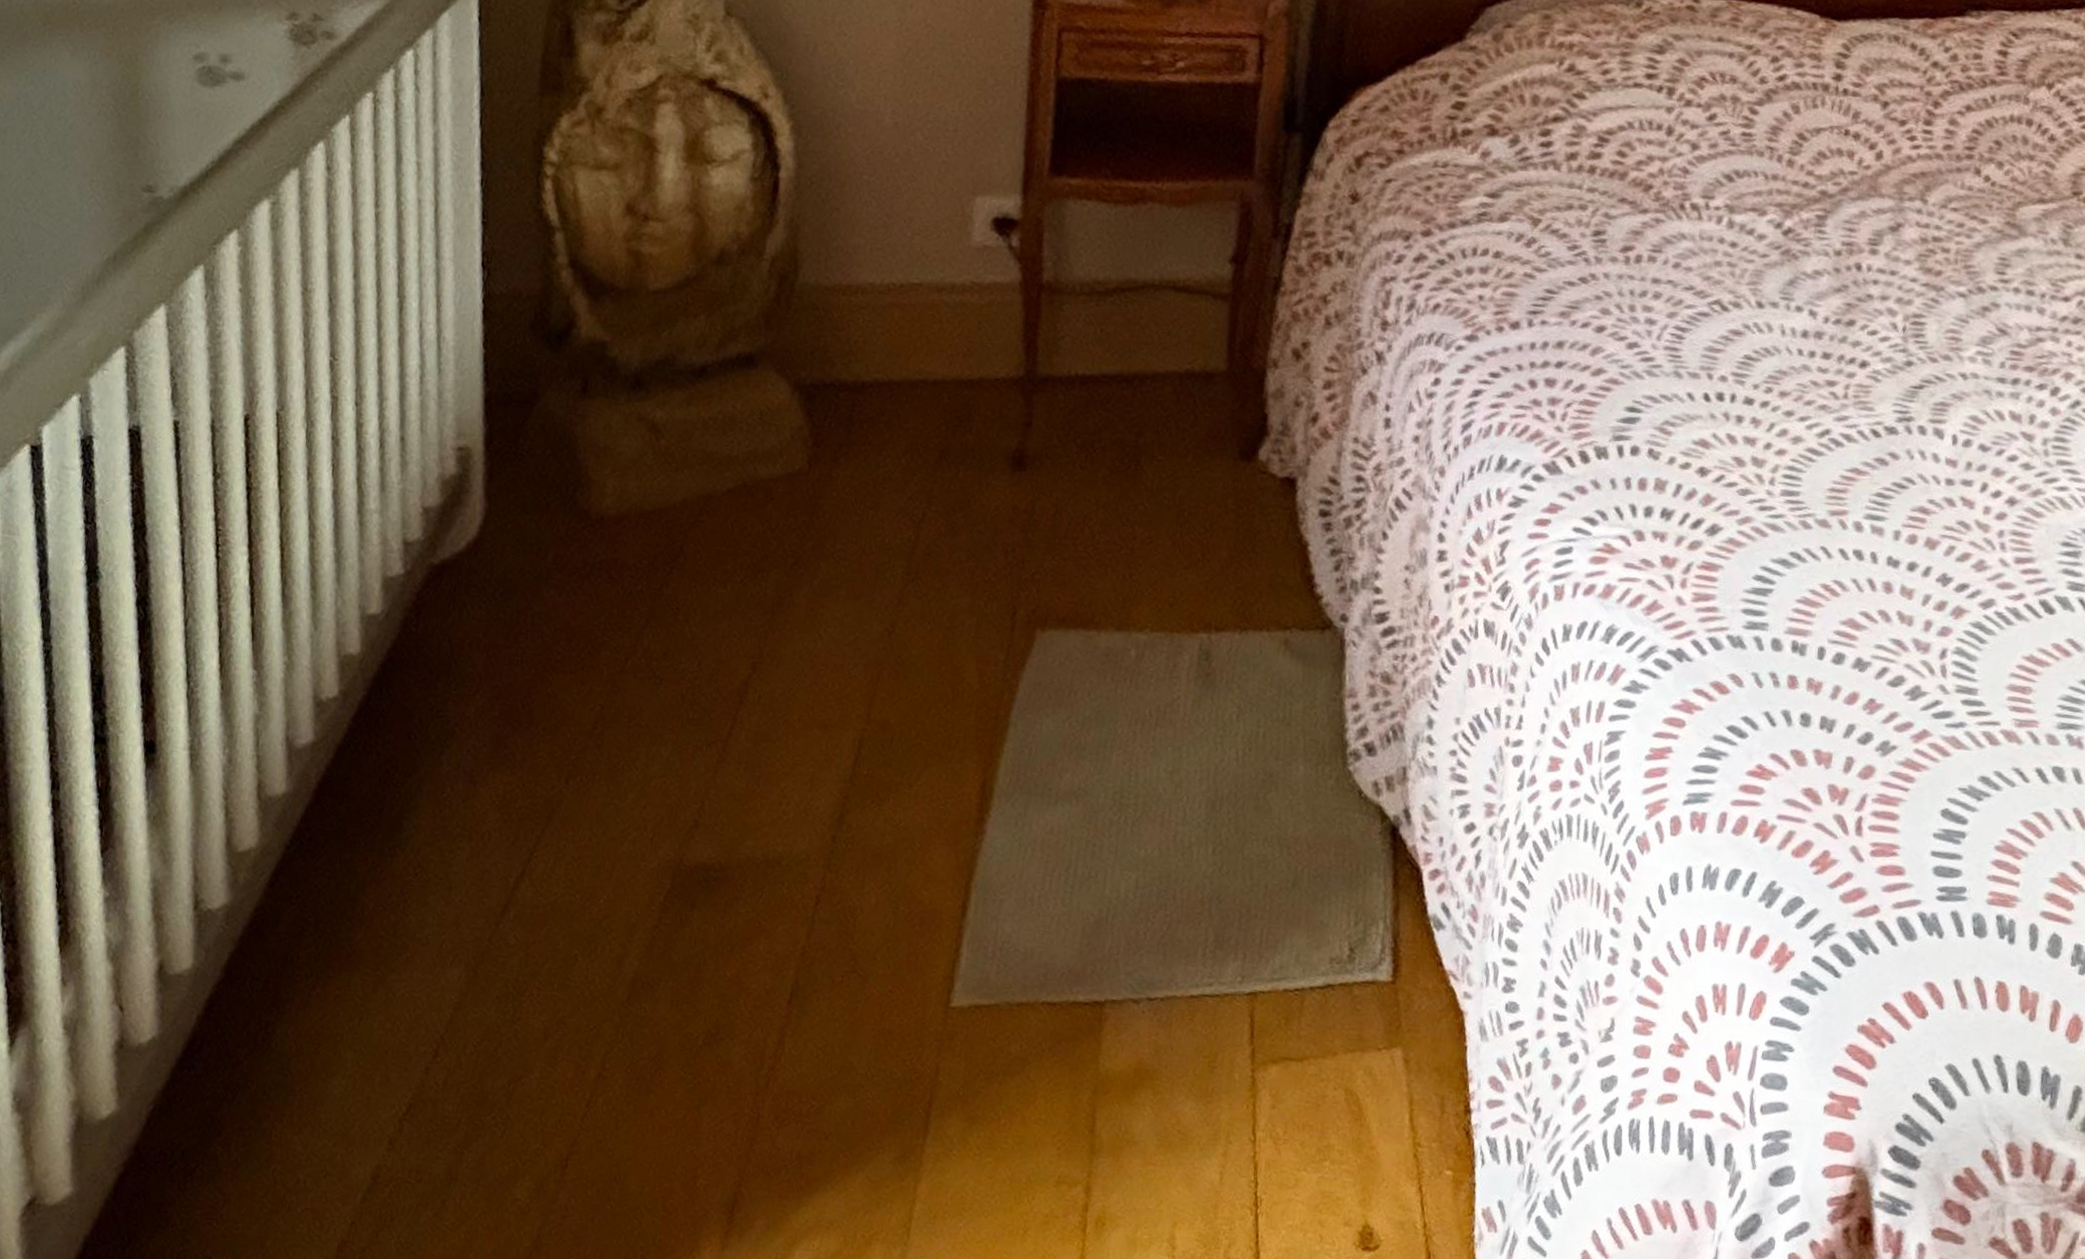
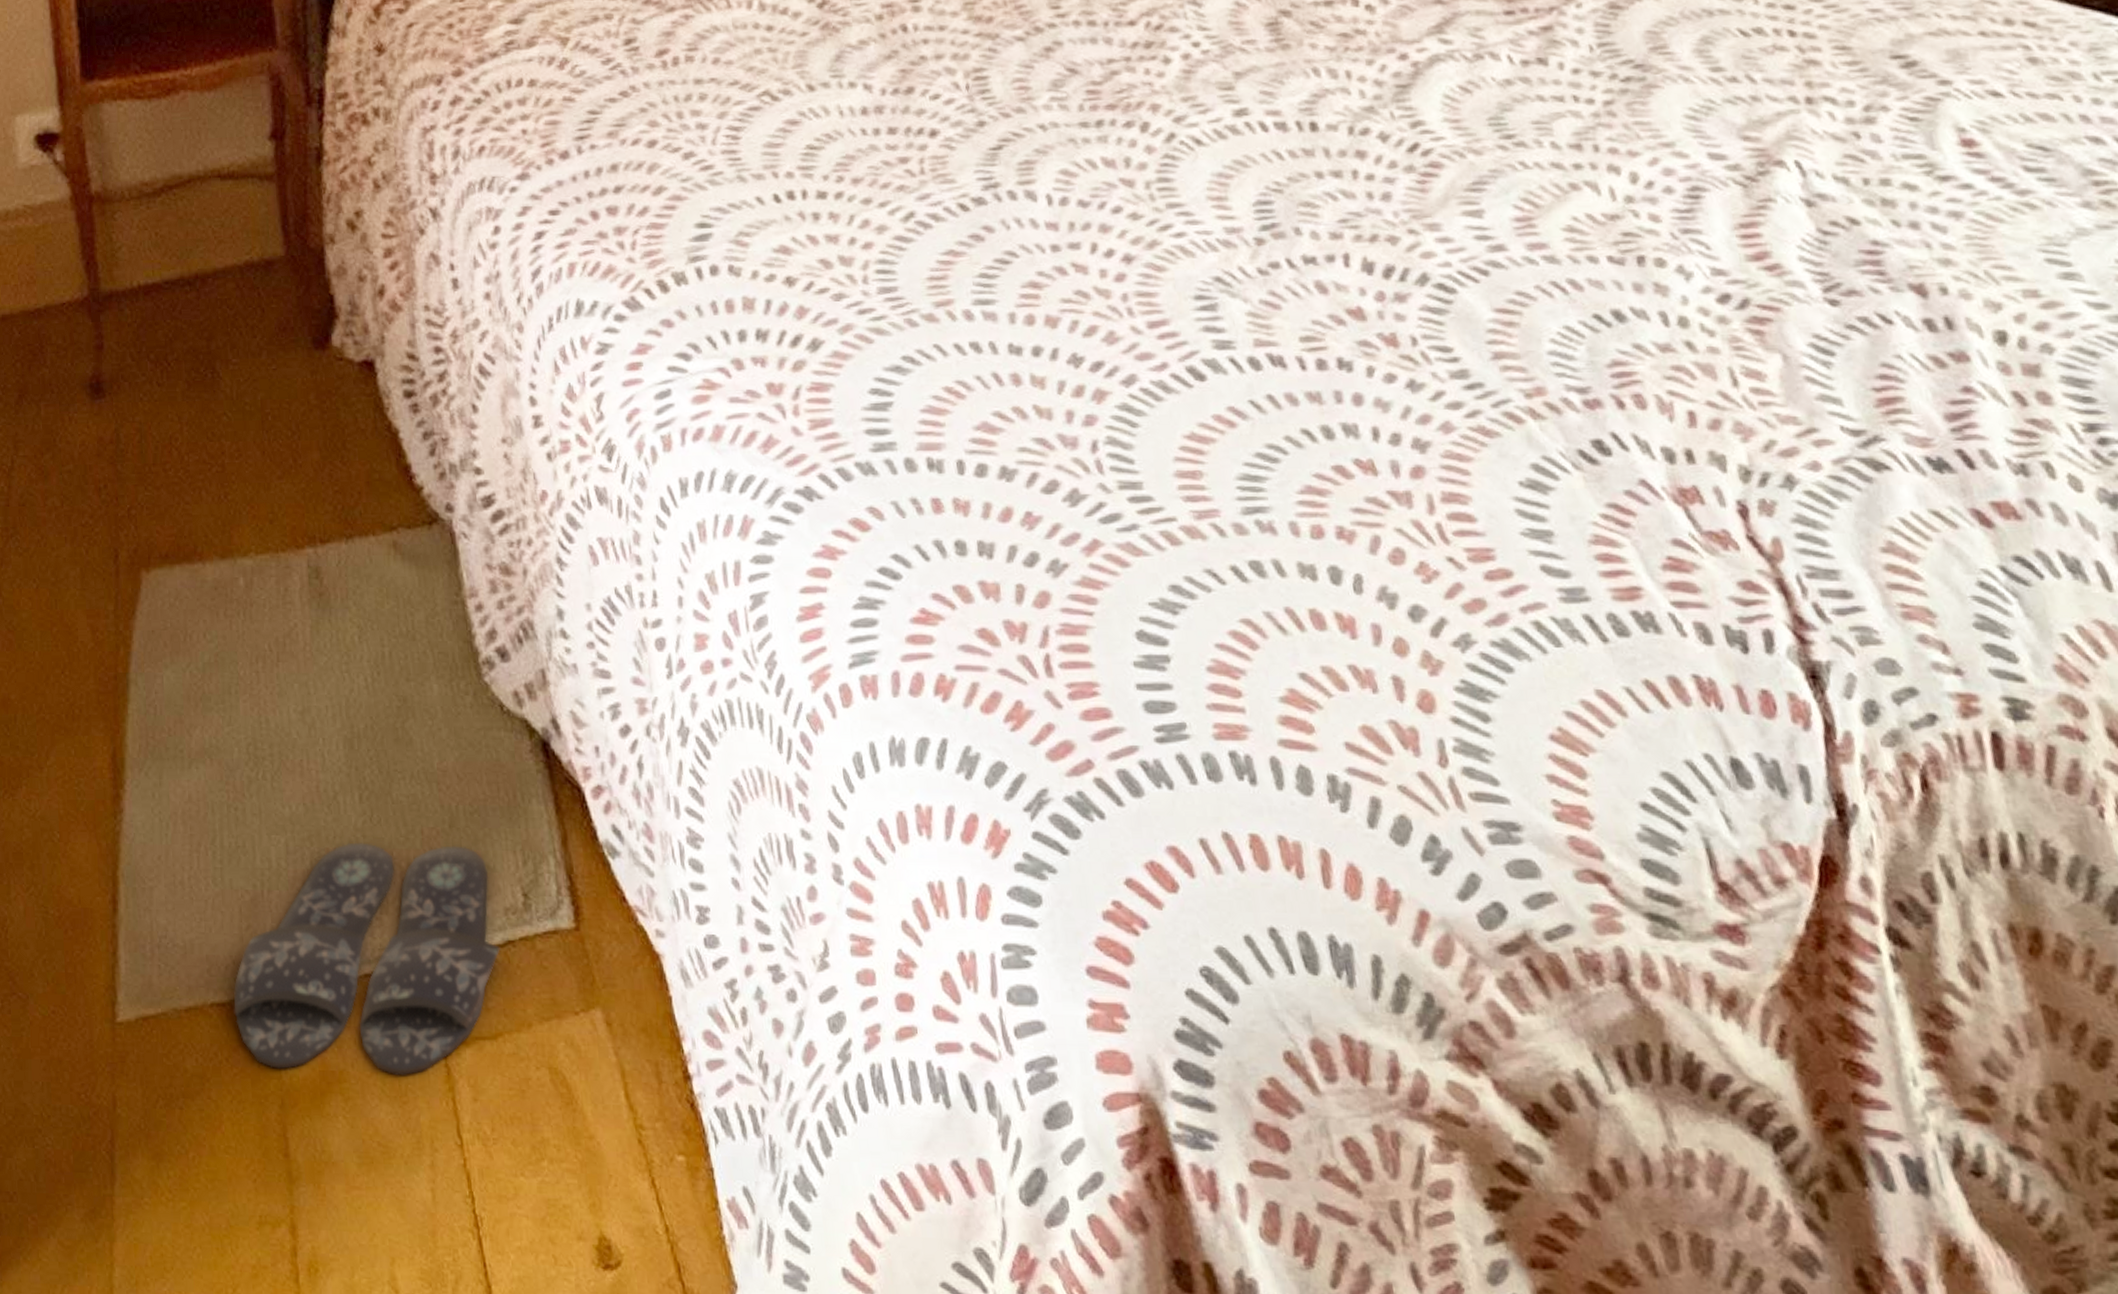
slippers: none [1063,886,1321,1080] -> present [234,842,500,1076]

